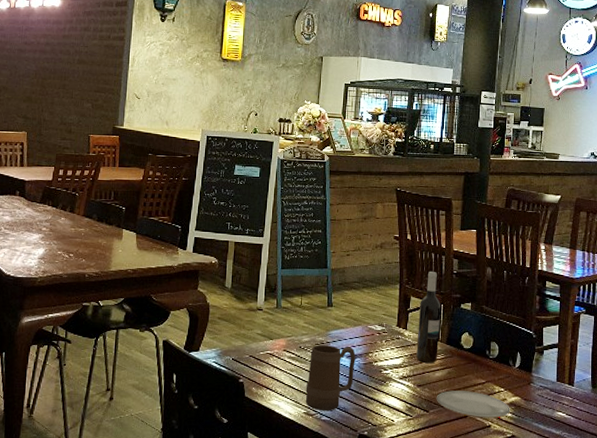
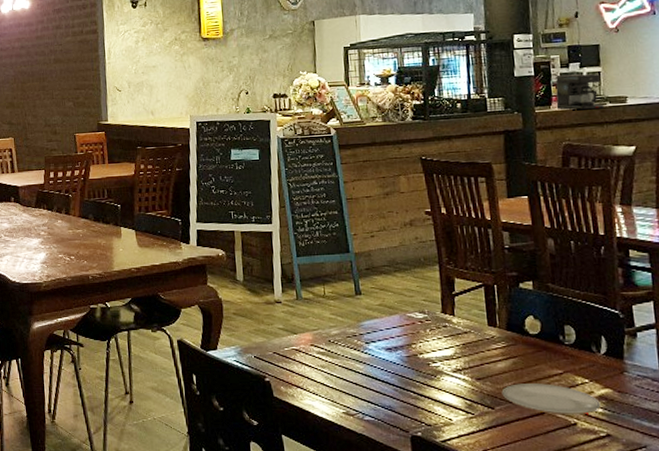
beer mug: present [305,345,356,411] -> none [341,337,397,411]
wine bottle: present [416,272,441,364] -> none [467,248,498,354]
coffee maker: none [507,129,542,163] -> present [555,73,604,111]

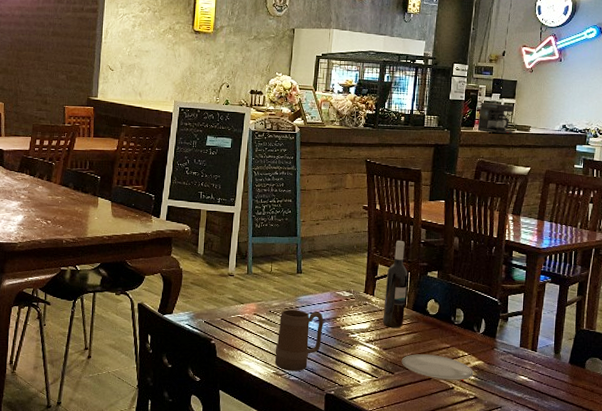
beer mug: none [341,337,397,411] -> present [274,309,324,372]
wine bottle: none [467,248,498,354] -> present [383,241,408,329]

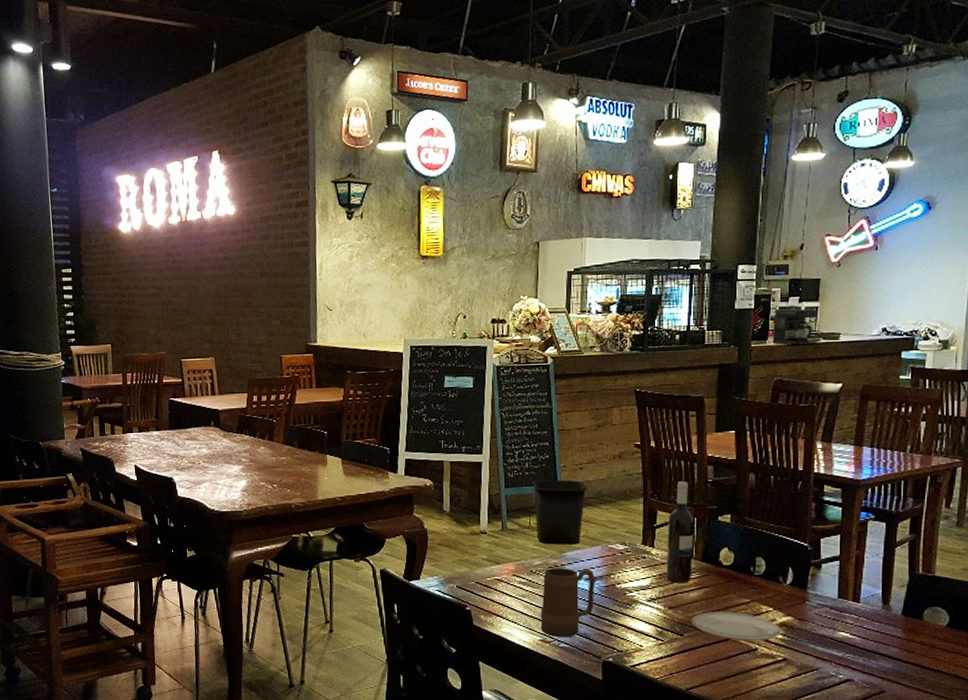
waste bin: none [276,232,322,290] -> present [532,479,587,545]

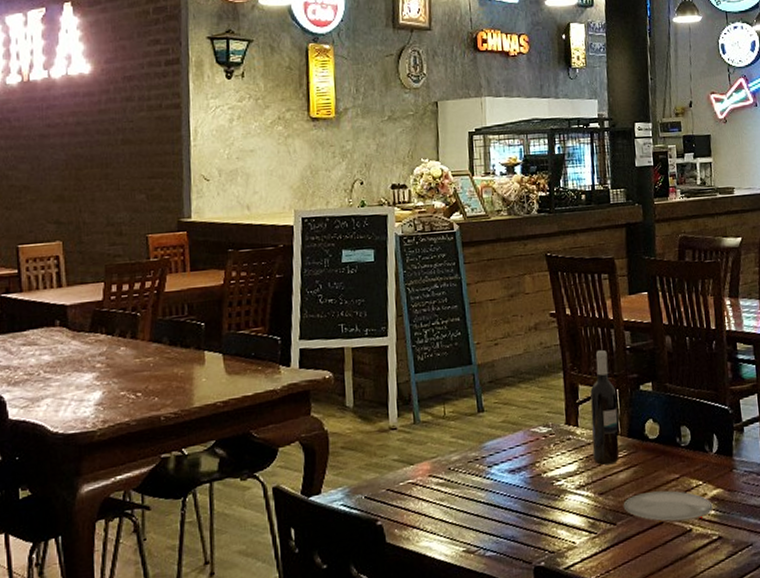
waste bin: present [532,479,587,545] -> none [445,358,504,435]
beer mug: present [540,568,595,638] -> none [462,459,521,545]
coffee maker: present [772,308,818,346] -> none [672,164,715,202]

